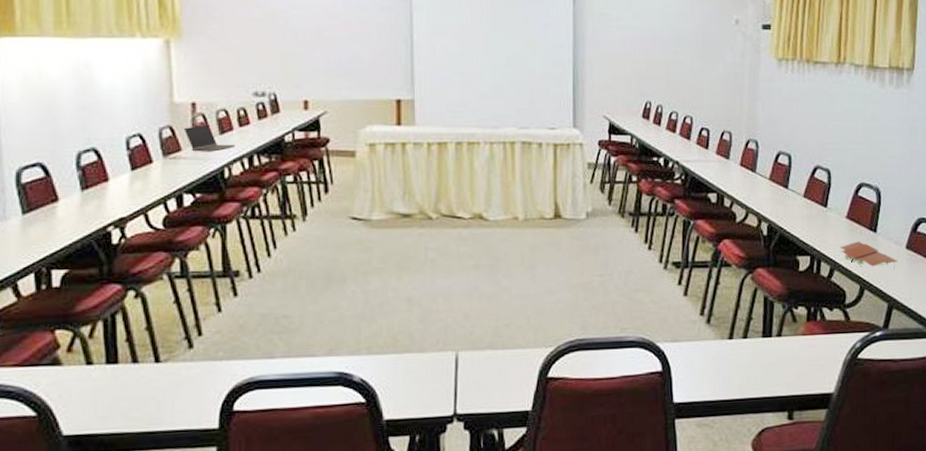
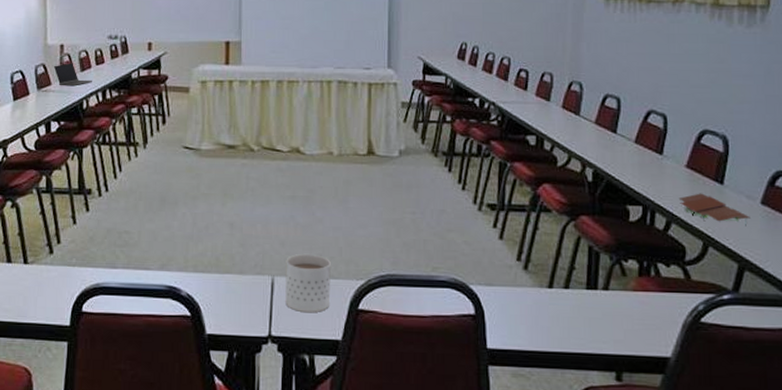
mug: none [470,324,519,386] -> present [285,253,331,312]

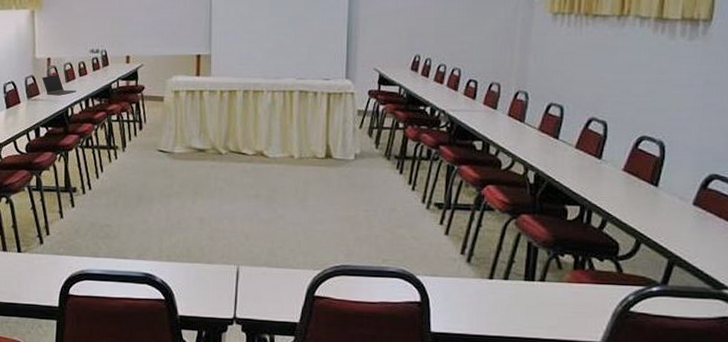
mug: present [285,253,331,312] -> none [249,246,290,298]
papers: present [678,193,750,227] -> none [614,194,682,225]

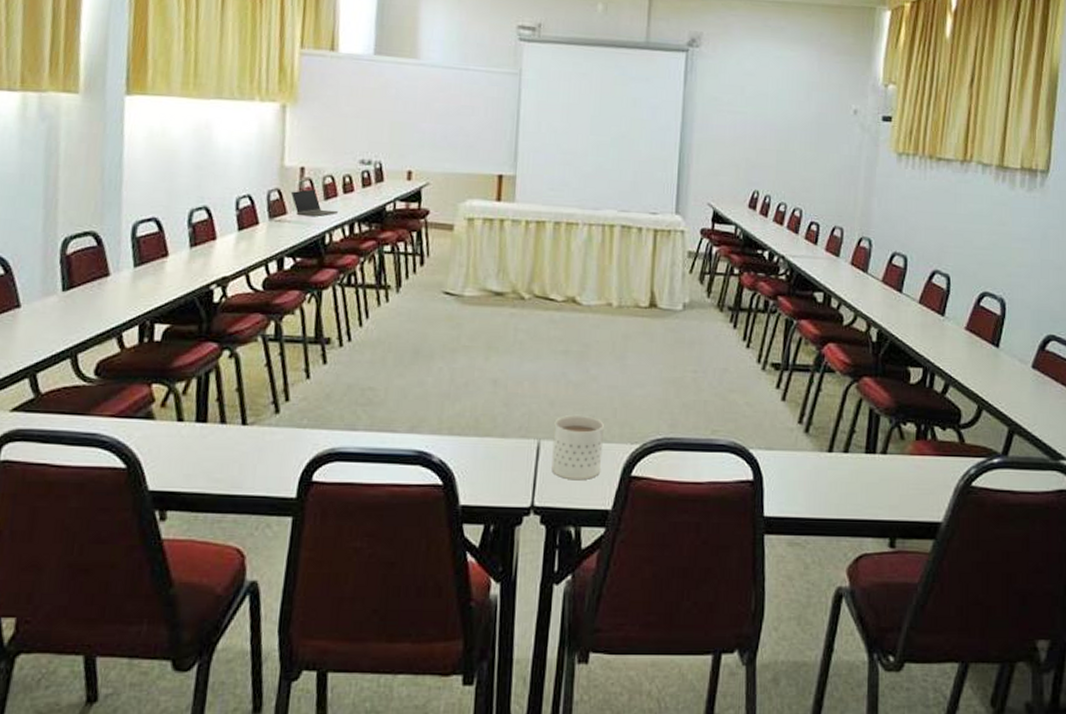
mug: none [249,246,290,298] -> present [551,414,604,479]

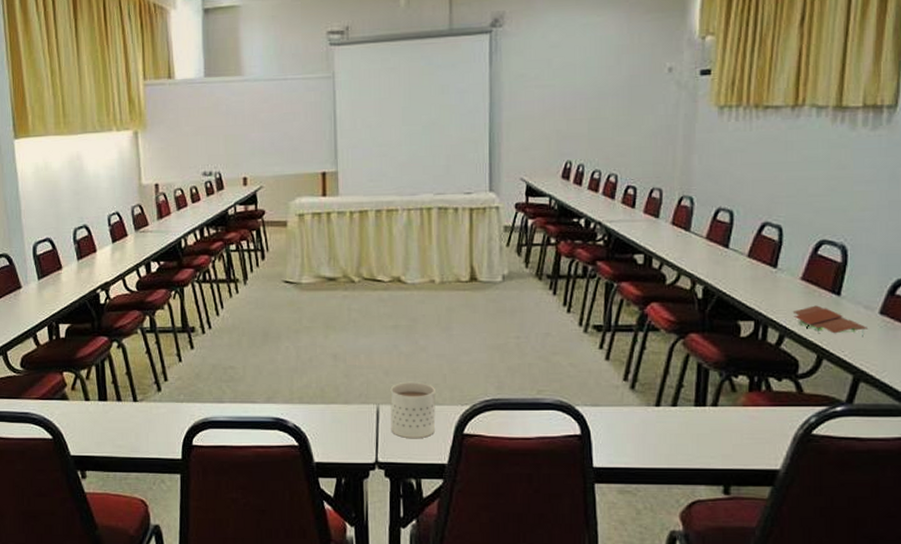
laptop computer: present [290,189,339,217] -> none [149,202,190,226]
papers: none [957,356,1022,390] -> present [792,305,868,338]

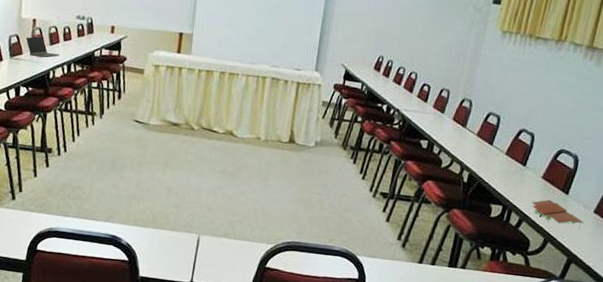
laptop computer: none [149,202,190,226] -> present [25,36,60,58]
mug: present [390,381,436,438] -> none [207,218,248,267]

